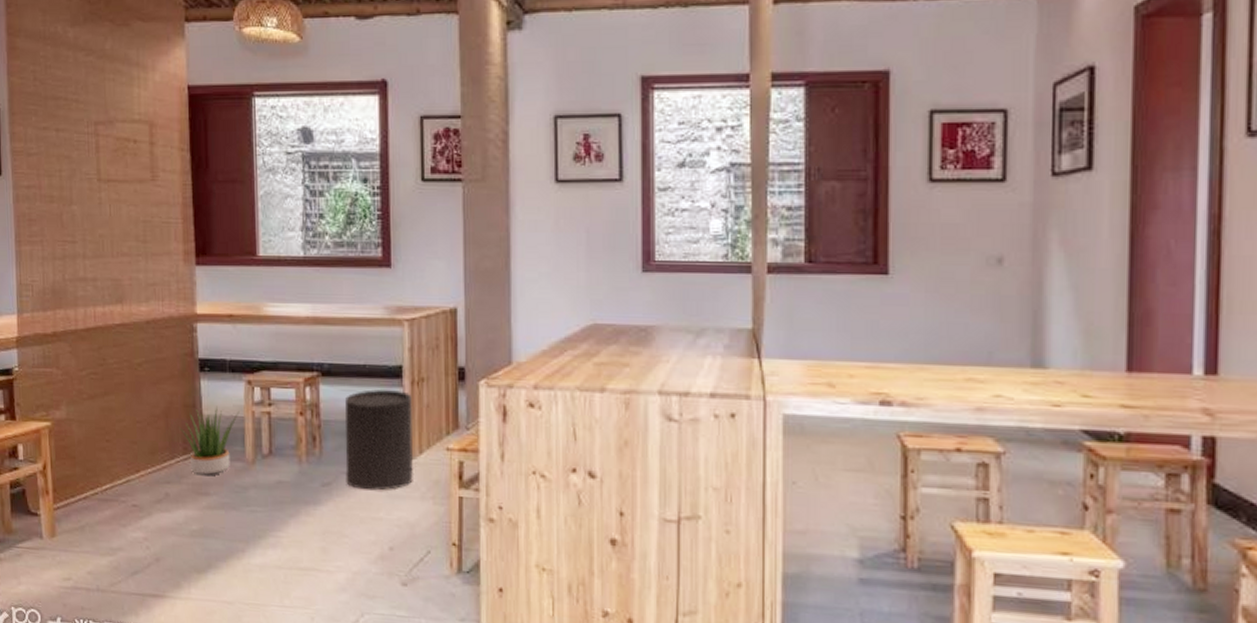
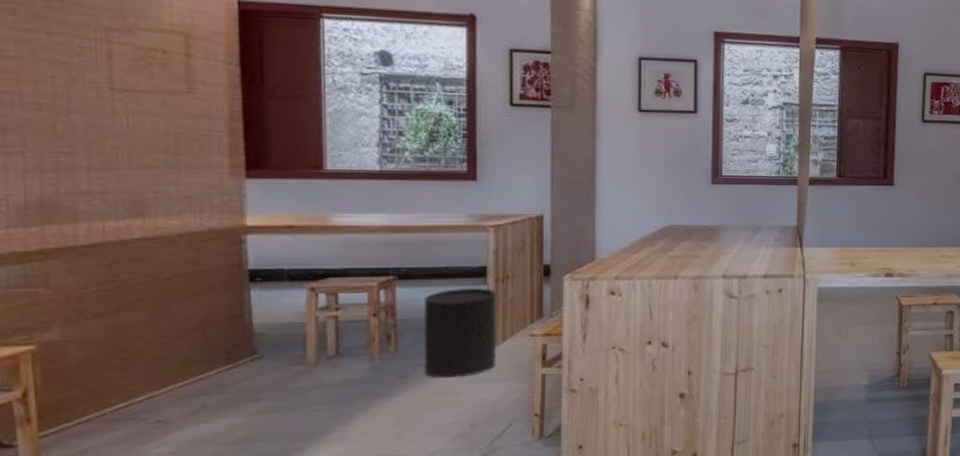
potted plant: present [179,406,240,476] -> none [221,314,300,383]

